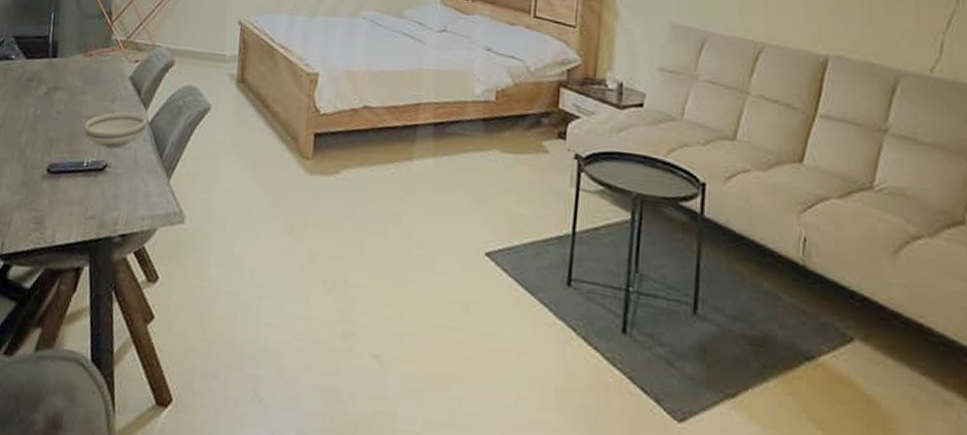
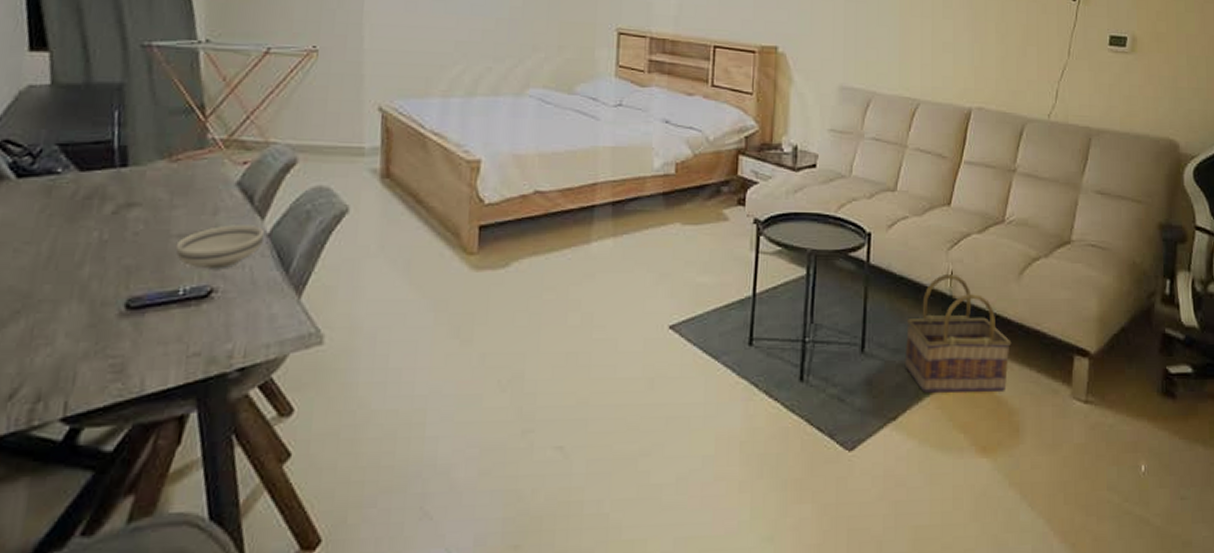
basket: none [746,239,885,390] -> present [904,273,1012,393]

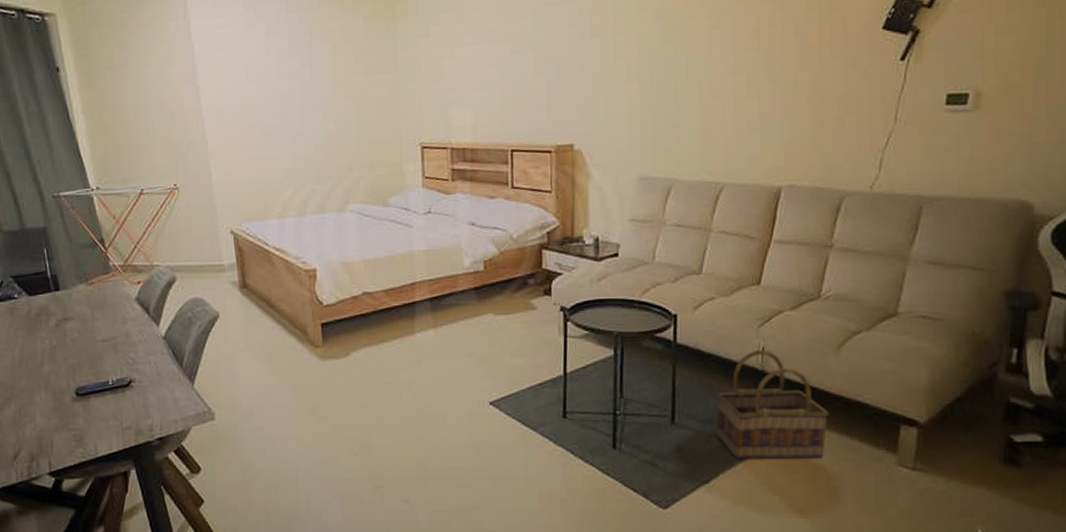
bowl: present [175,225,264,268] -> none [101,330,161,364]

